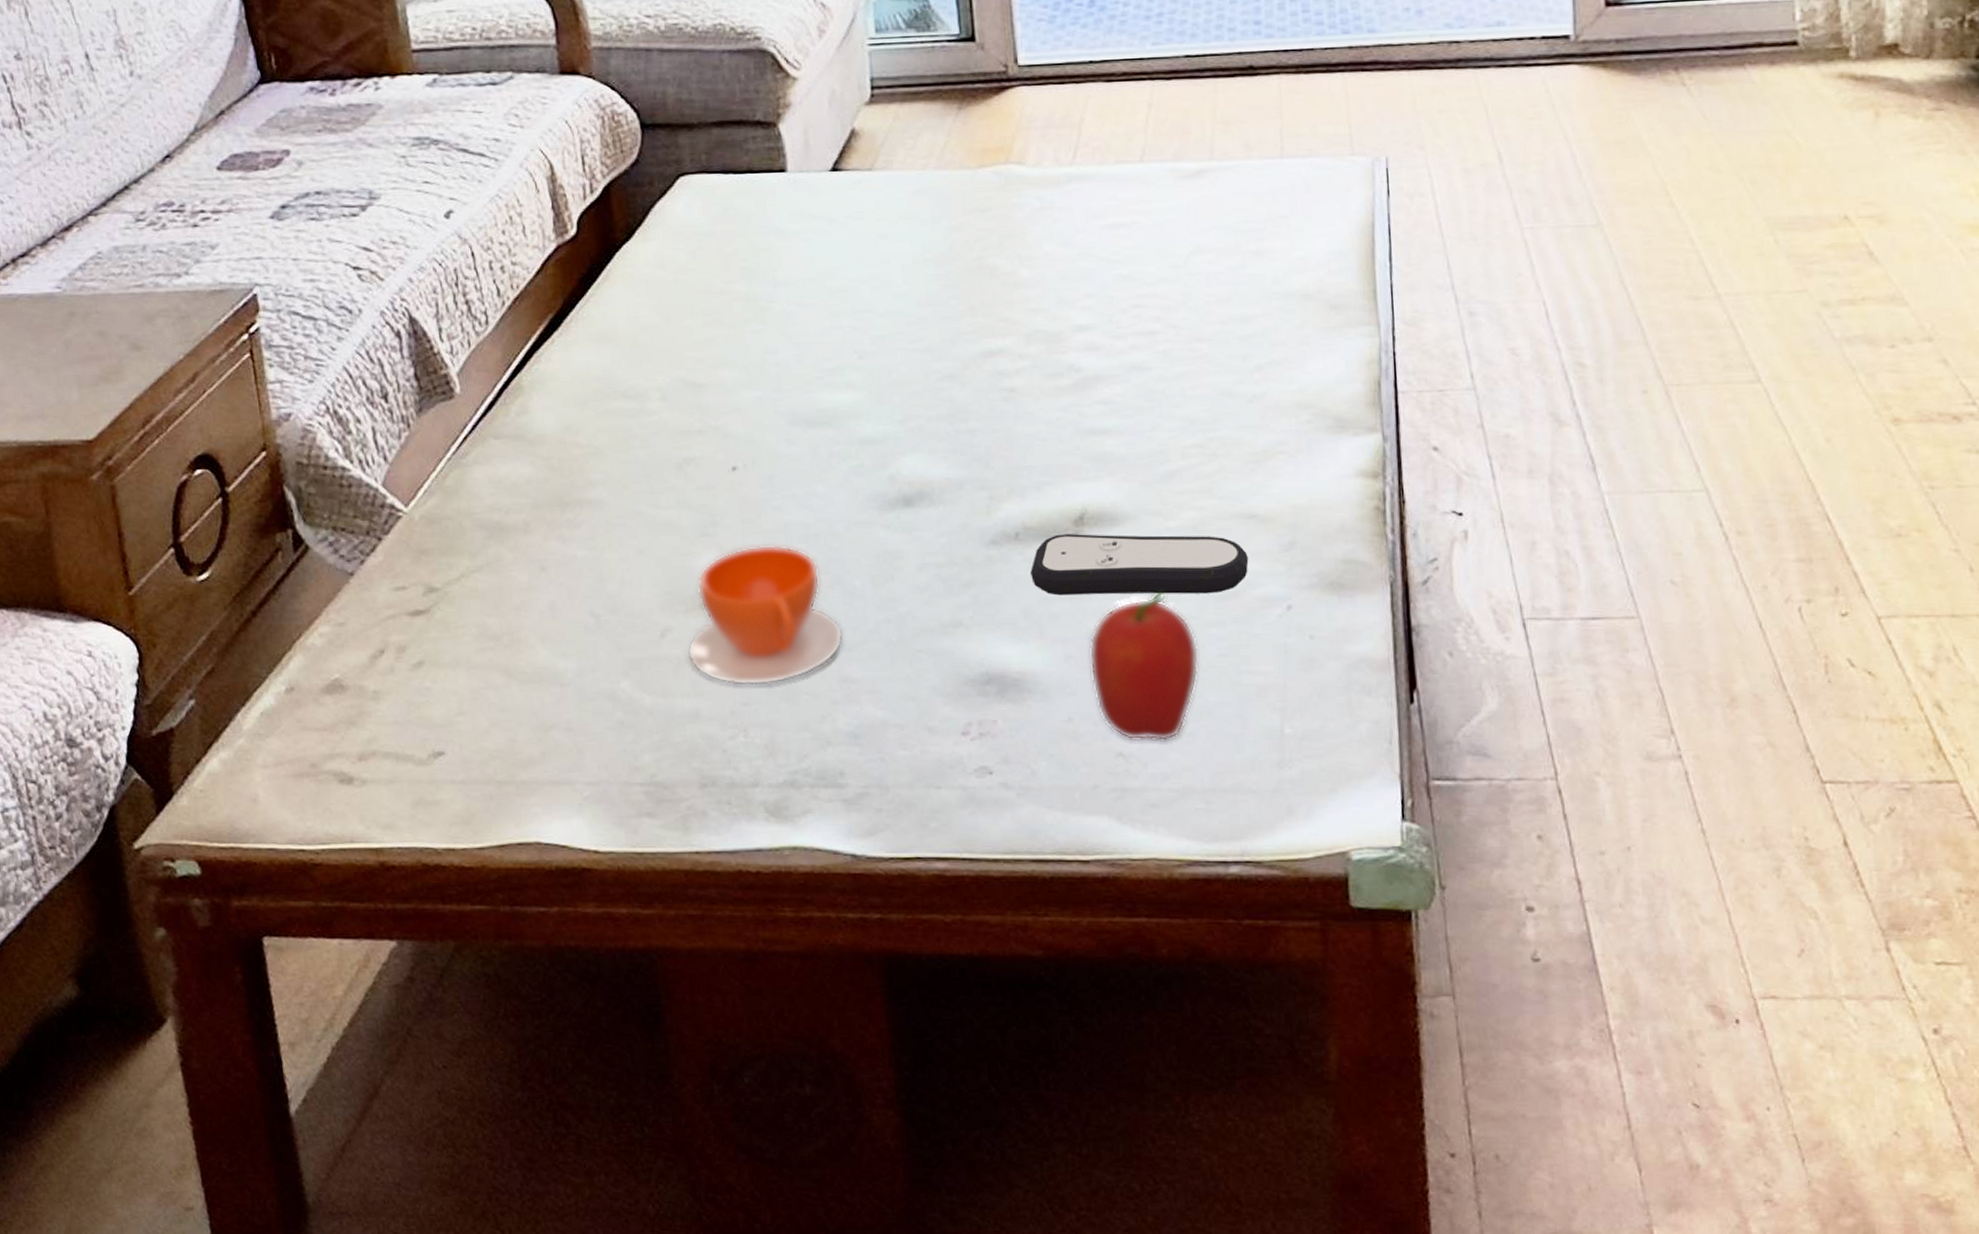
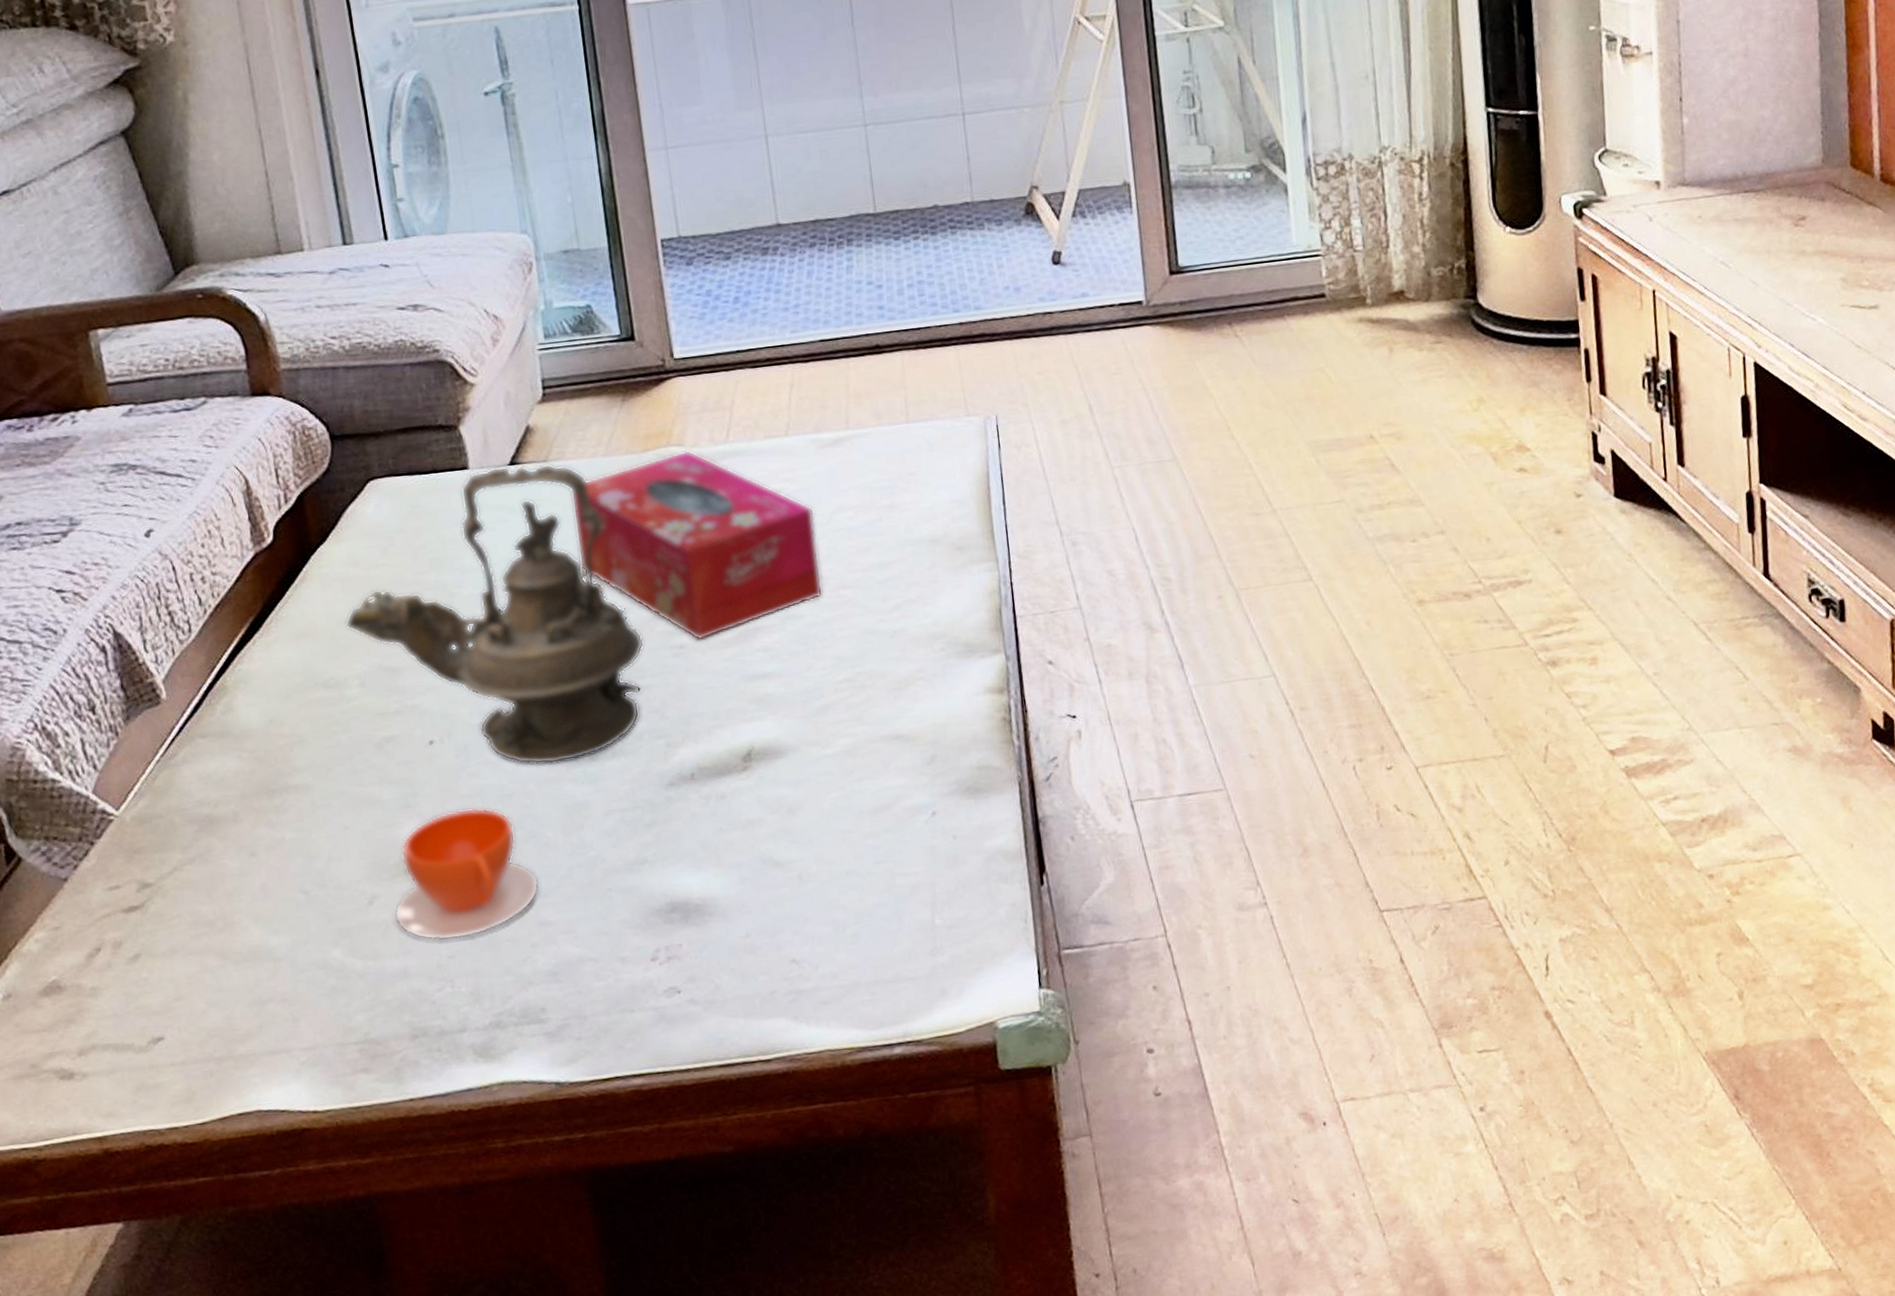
teapot: none [648,172,971,506] -> present [345,463,645,765]
tissue box: none [897,169,1175,385] -> present [570,449,824,640]
remote control: present [1030,534,1249,596] -> none [706,758,897,826]
fruit: present [1088,593,1200,742] -> none [761,813,859,947]

